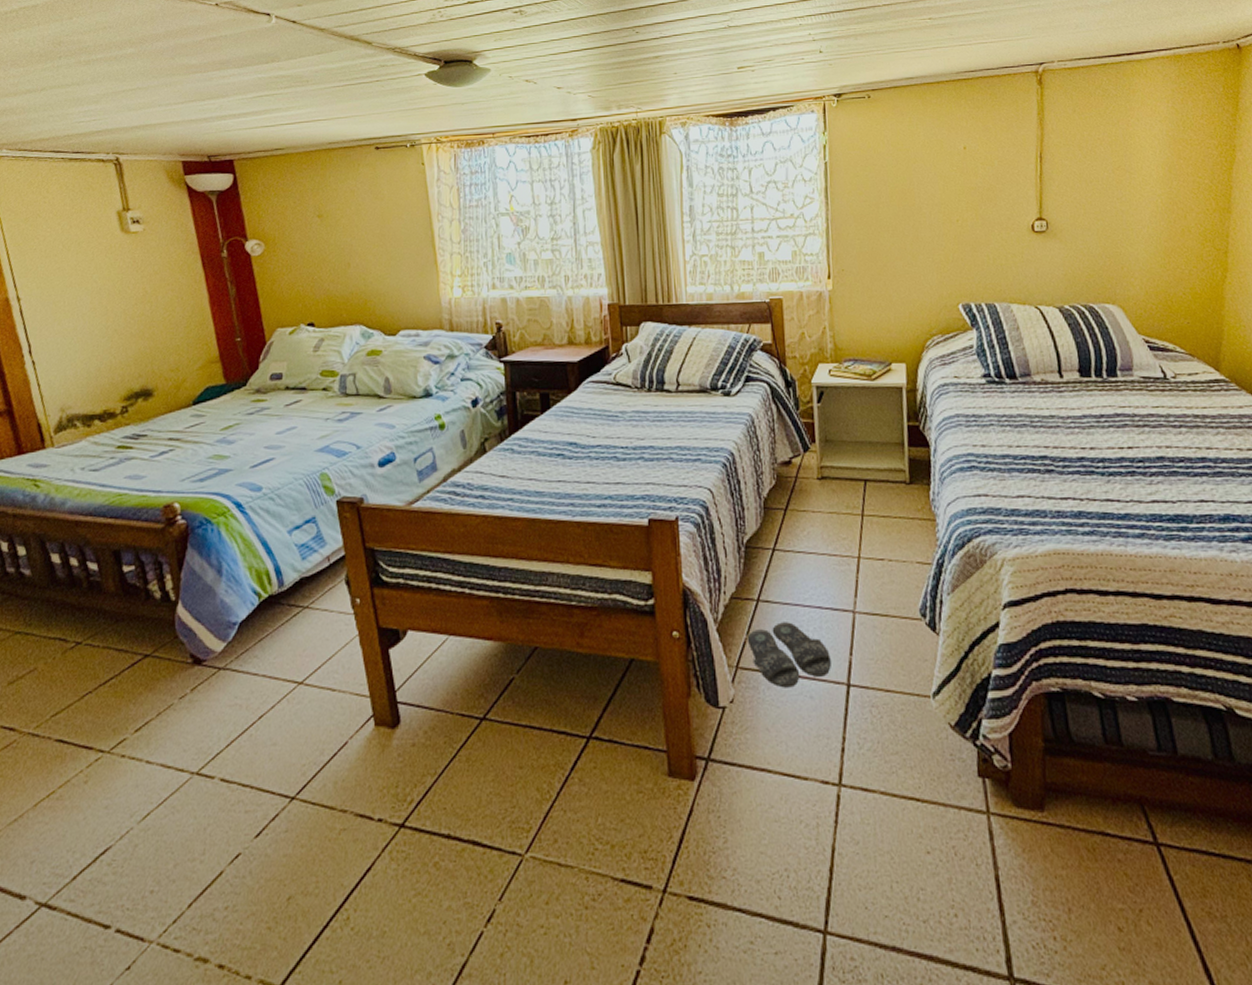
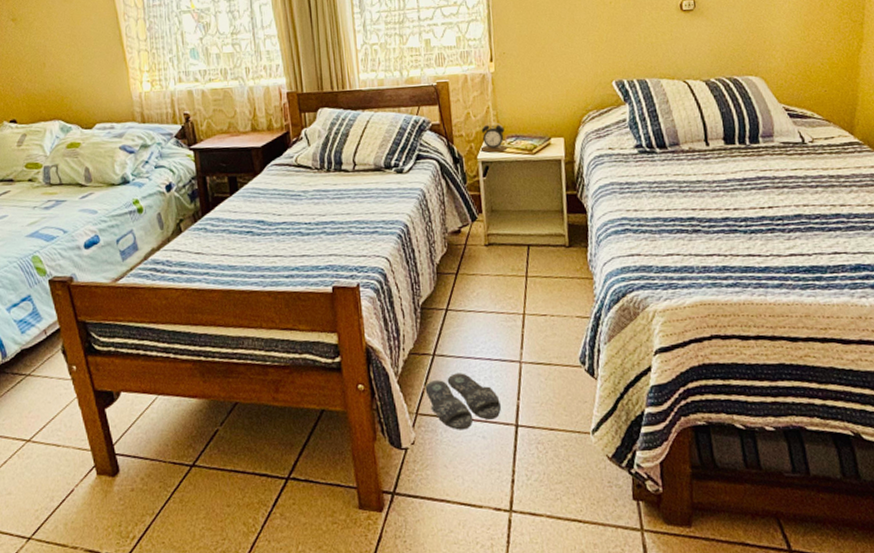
alarm clock: none [815,344,845,377] -> present [480,122,508,153]

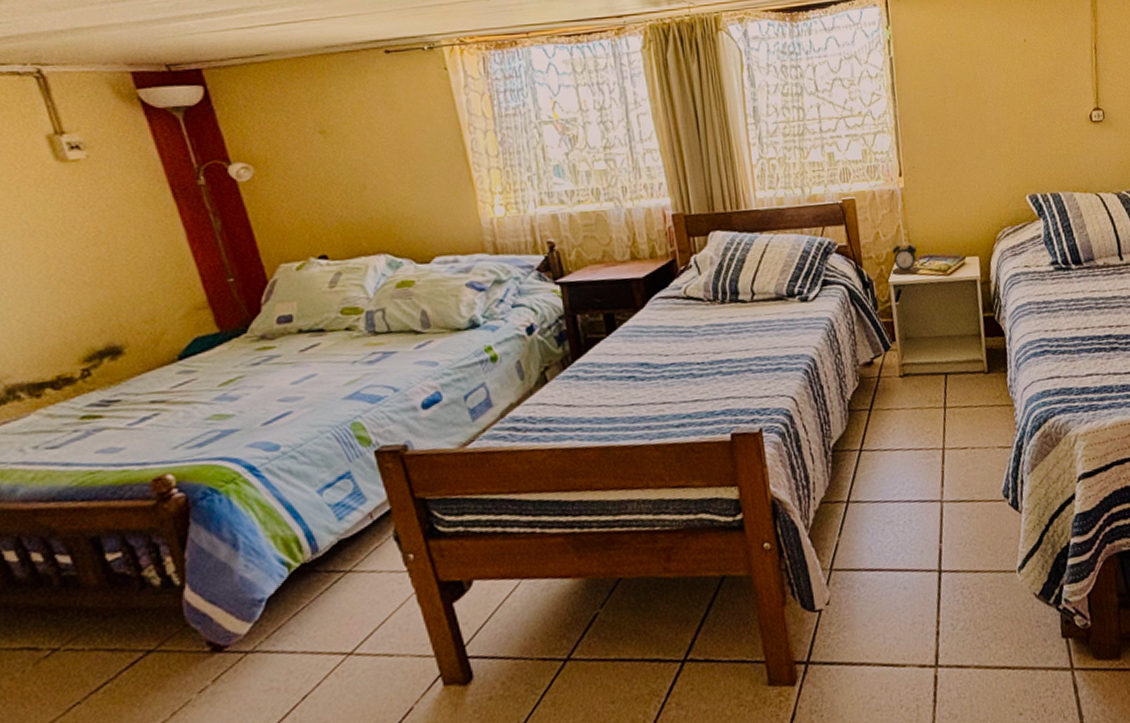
slippers: present [426,373,501,430] -> none [840,519,923,583]

